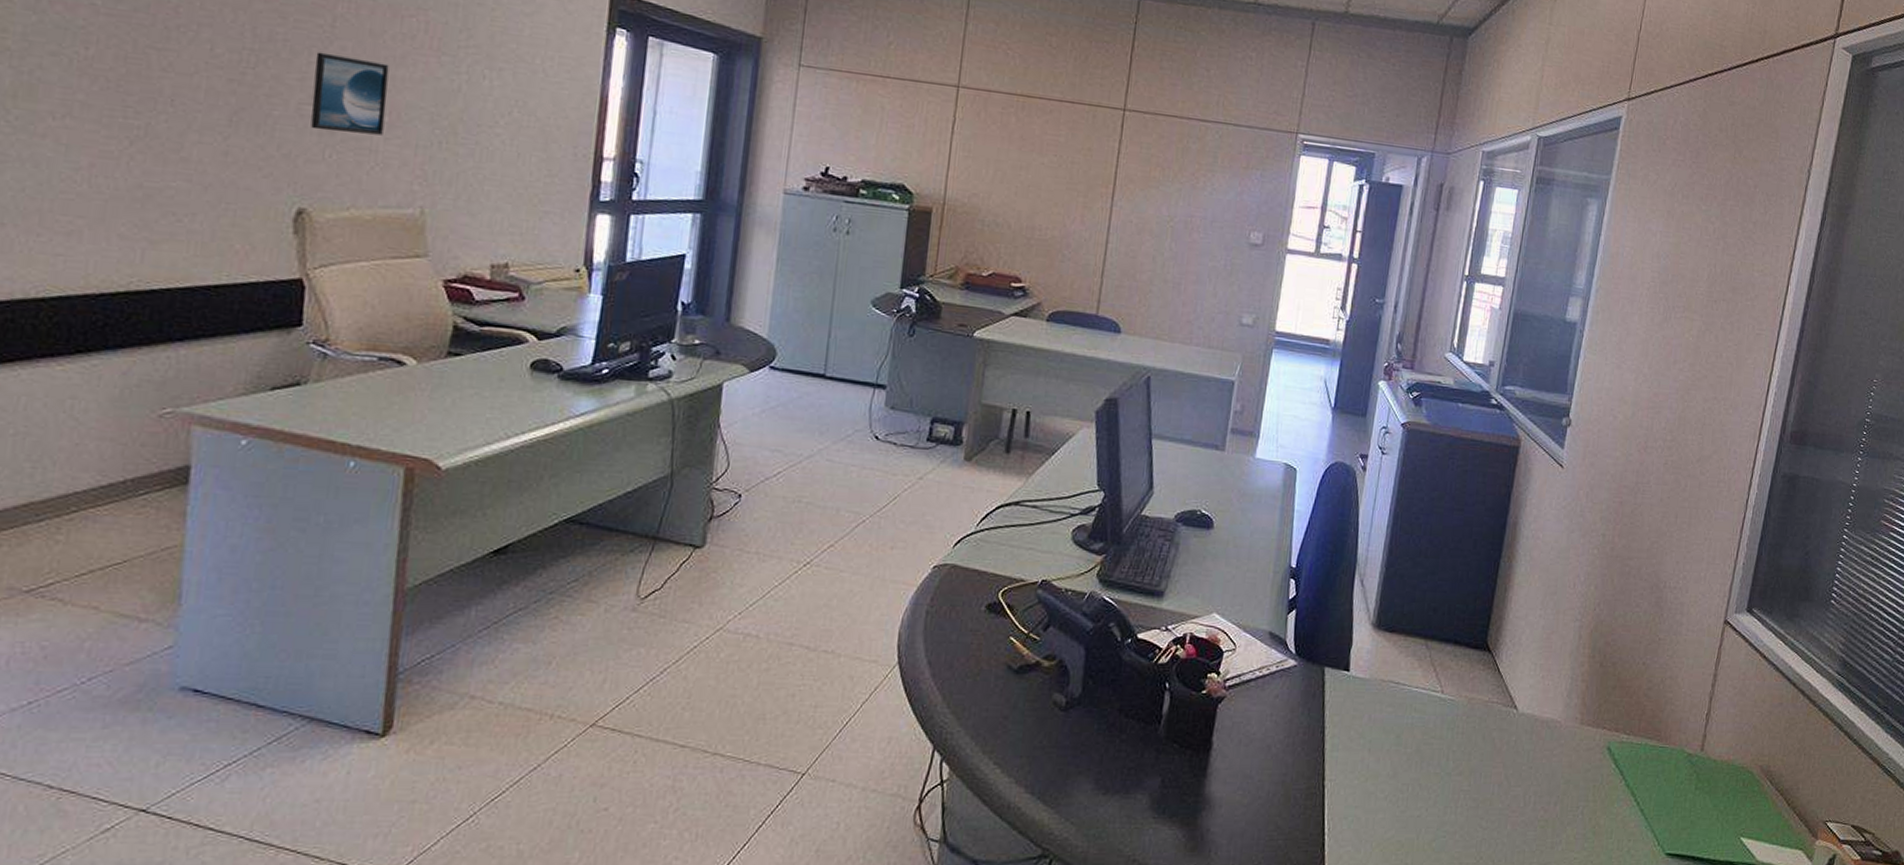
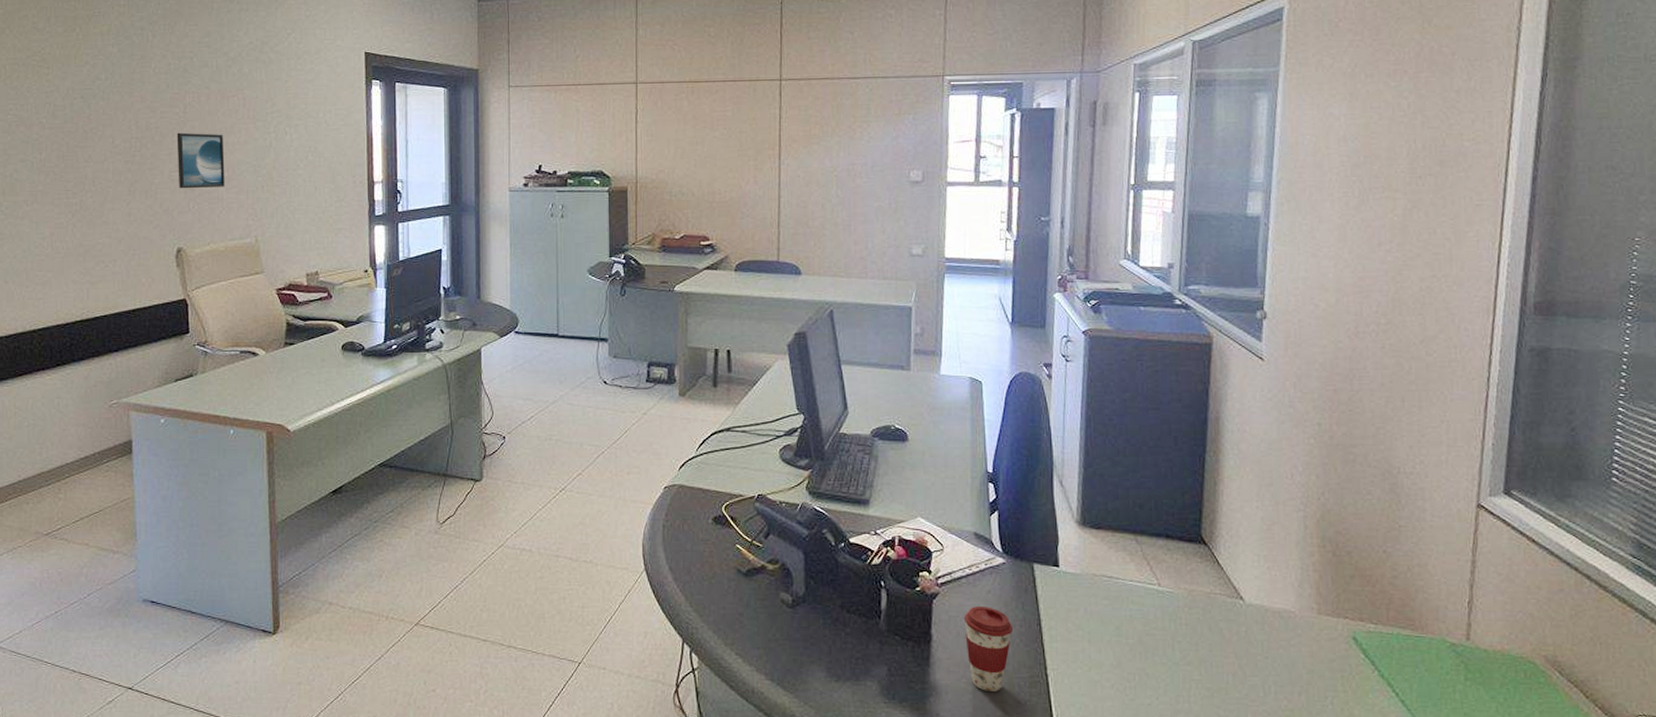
coffee cup: none [1246,712,1296,804] -> present [963,606,1012,691]

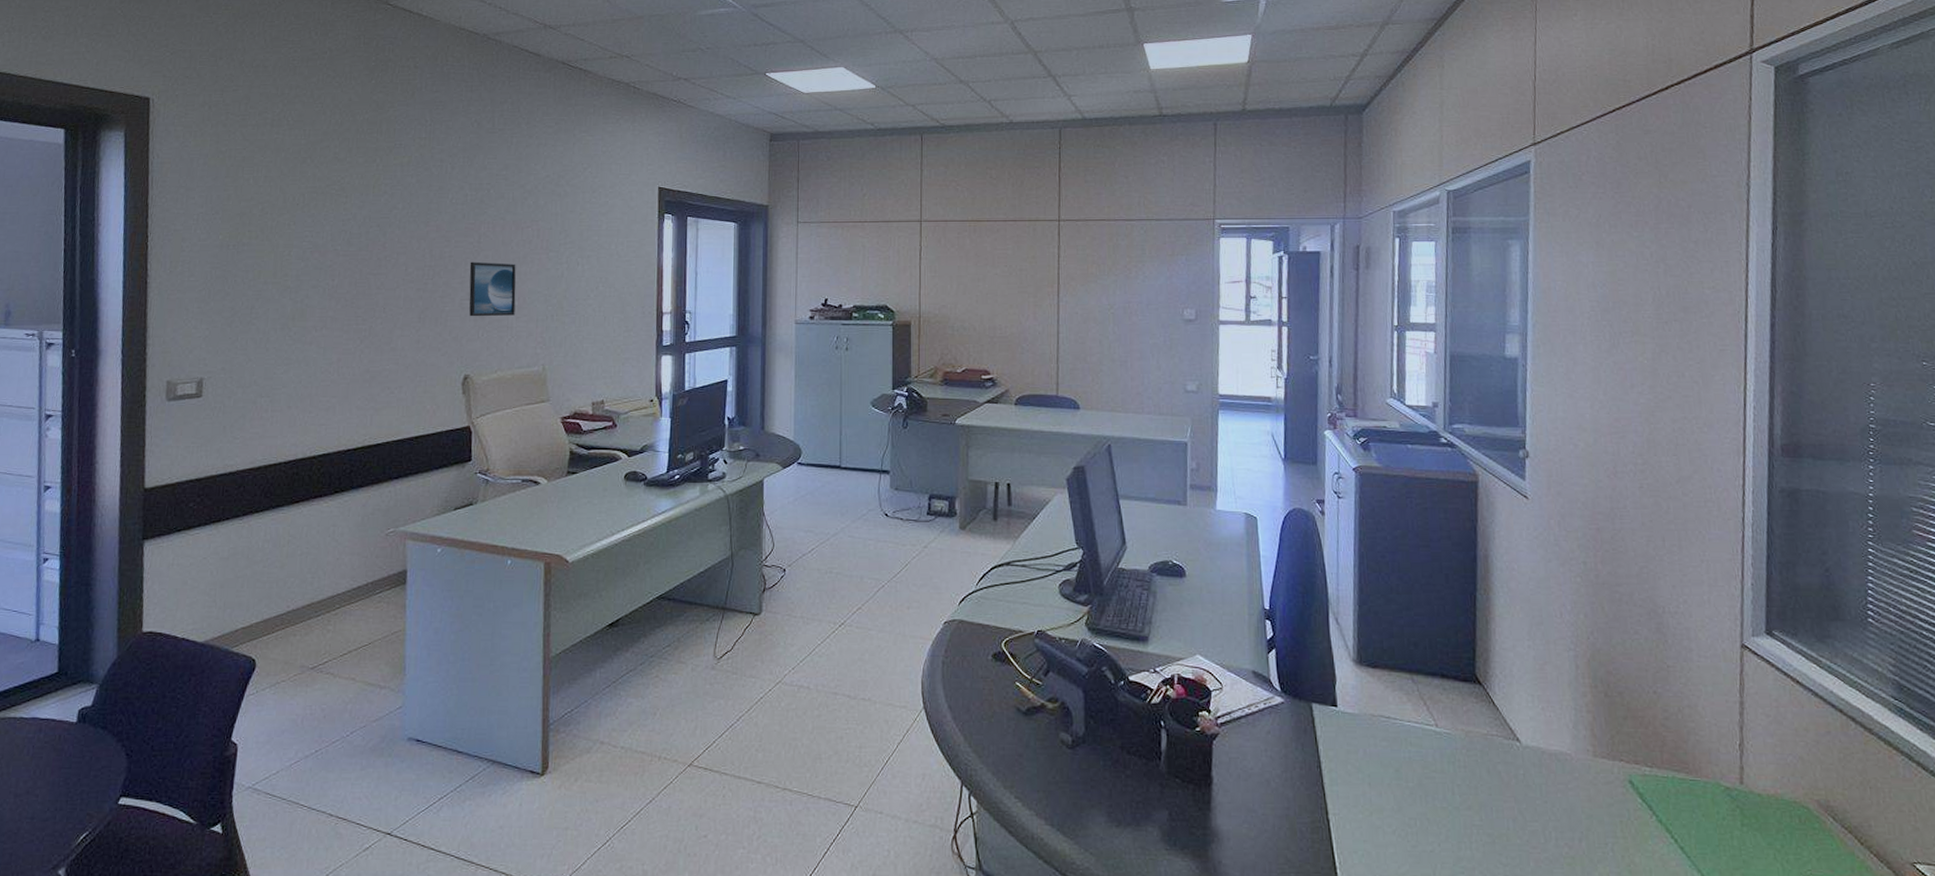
coffee cup: present [963,606,1012,691] -> none [1243,748,1293,837]

